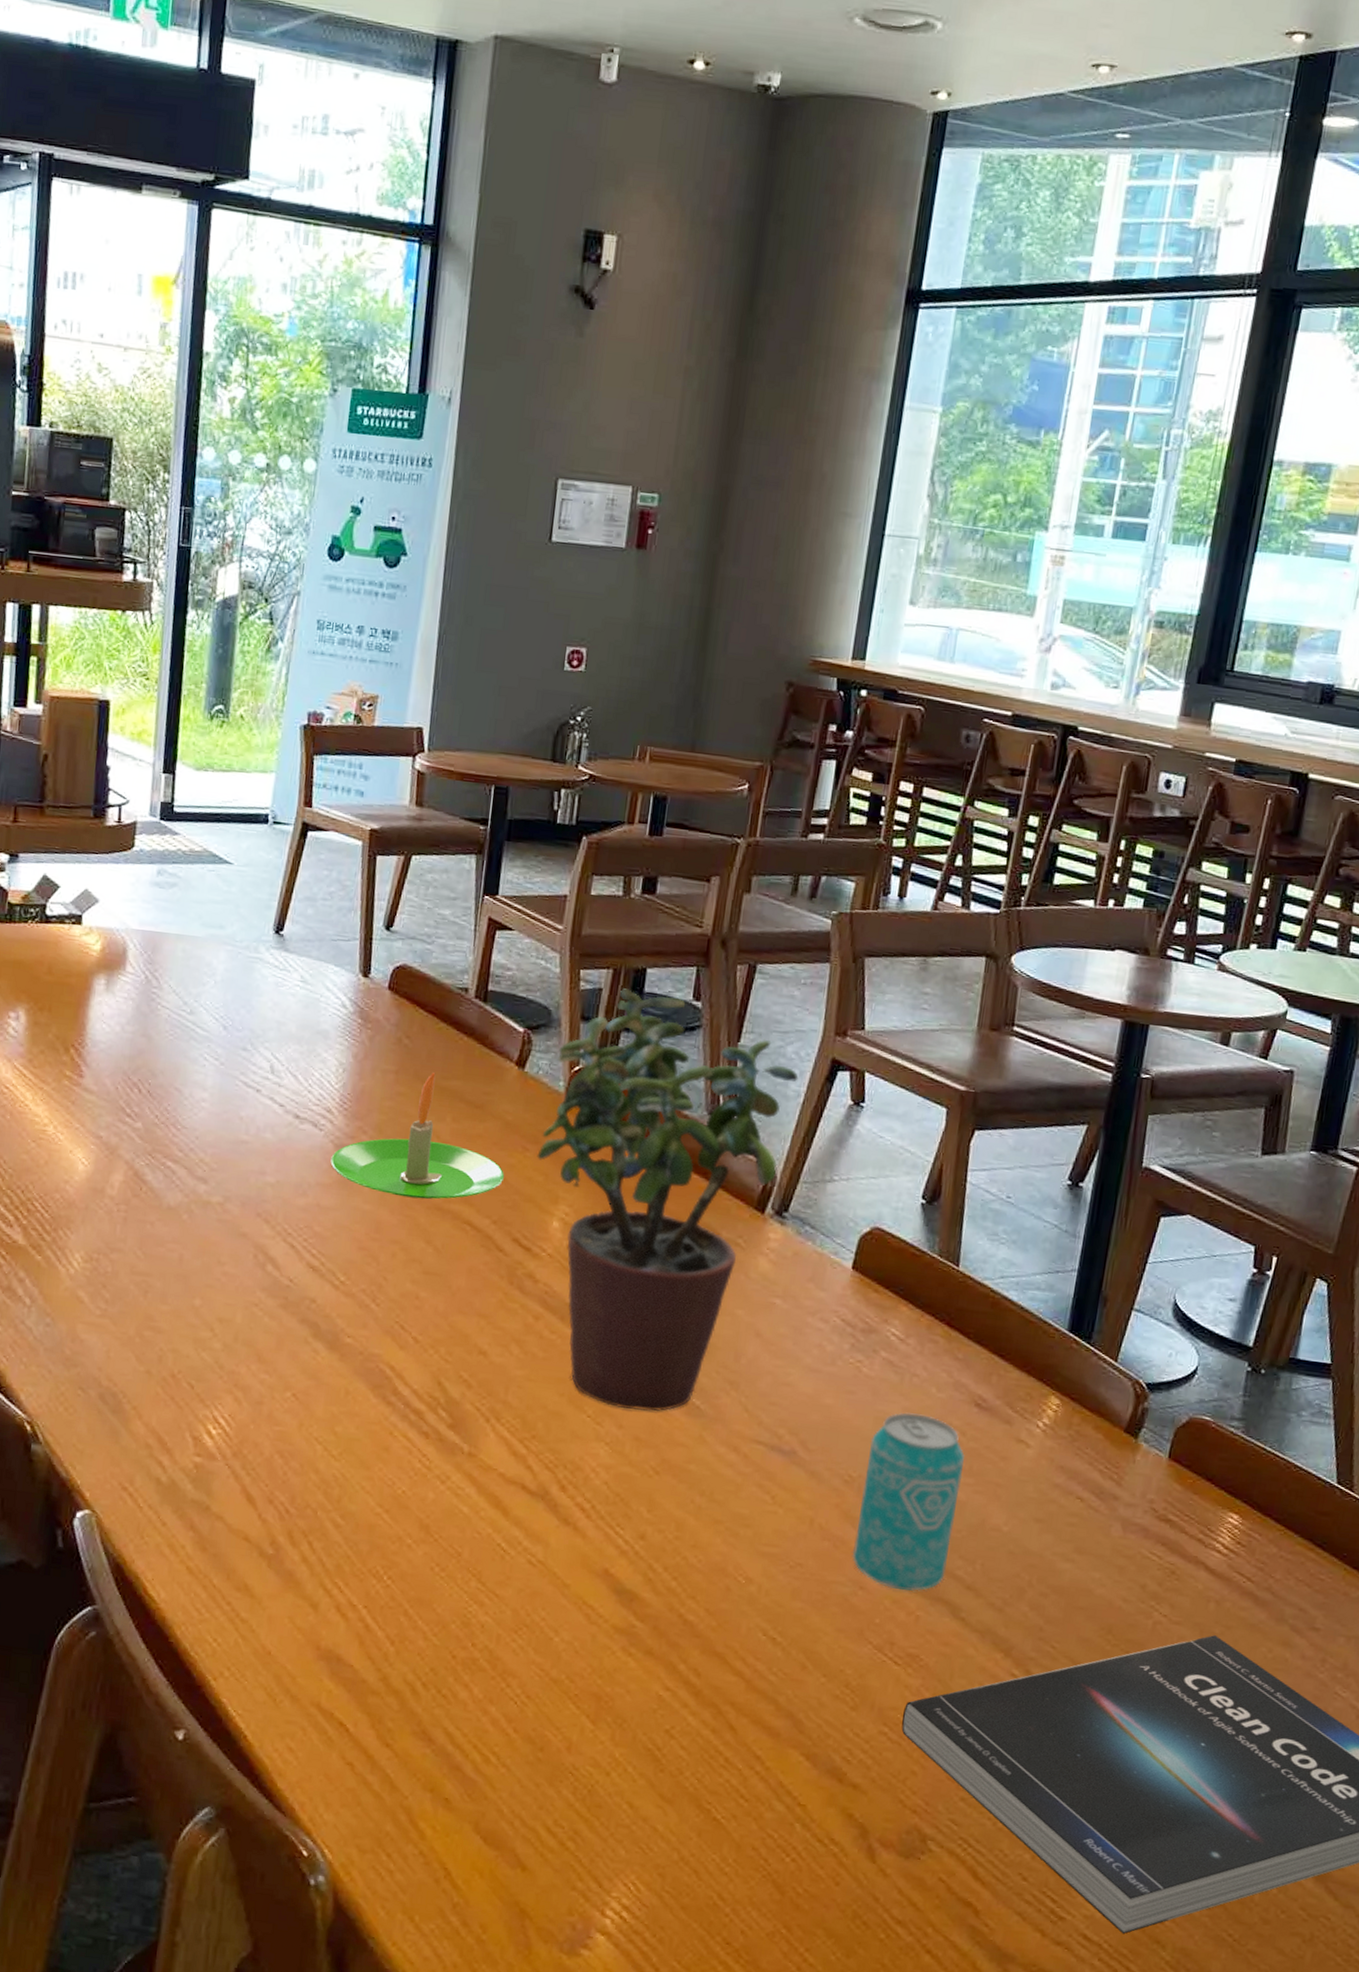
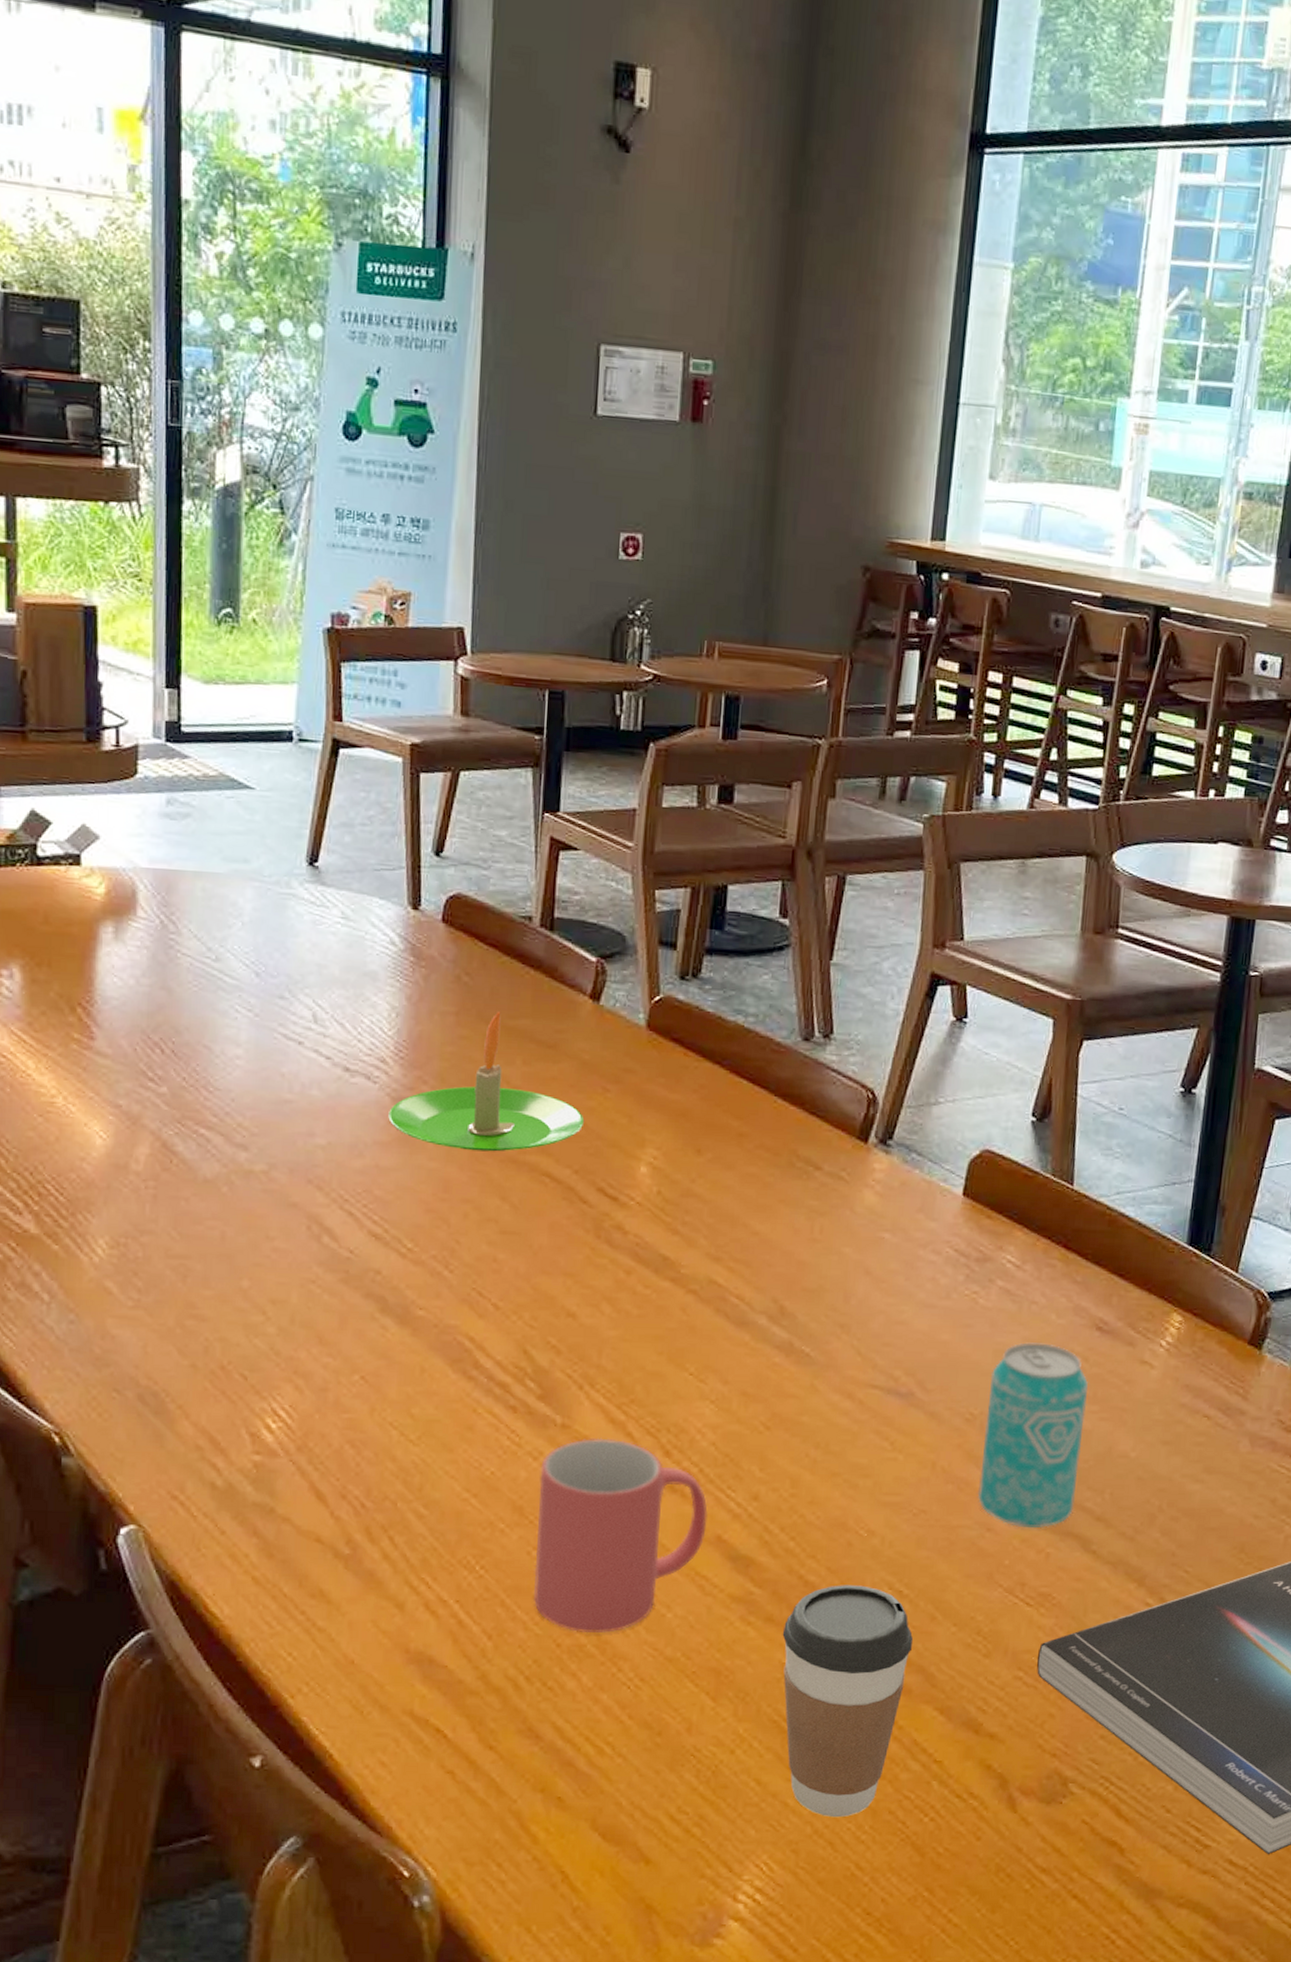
mug: none [434,1468,597,1650] -> present [534,1438,708,1633]
potted plant: present [537,988,799,1412] -> none [619,908,897,1363]
coffee cup: none [659,1626,784,1848] -> present [782,1585,913,1818]

